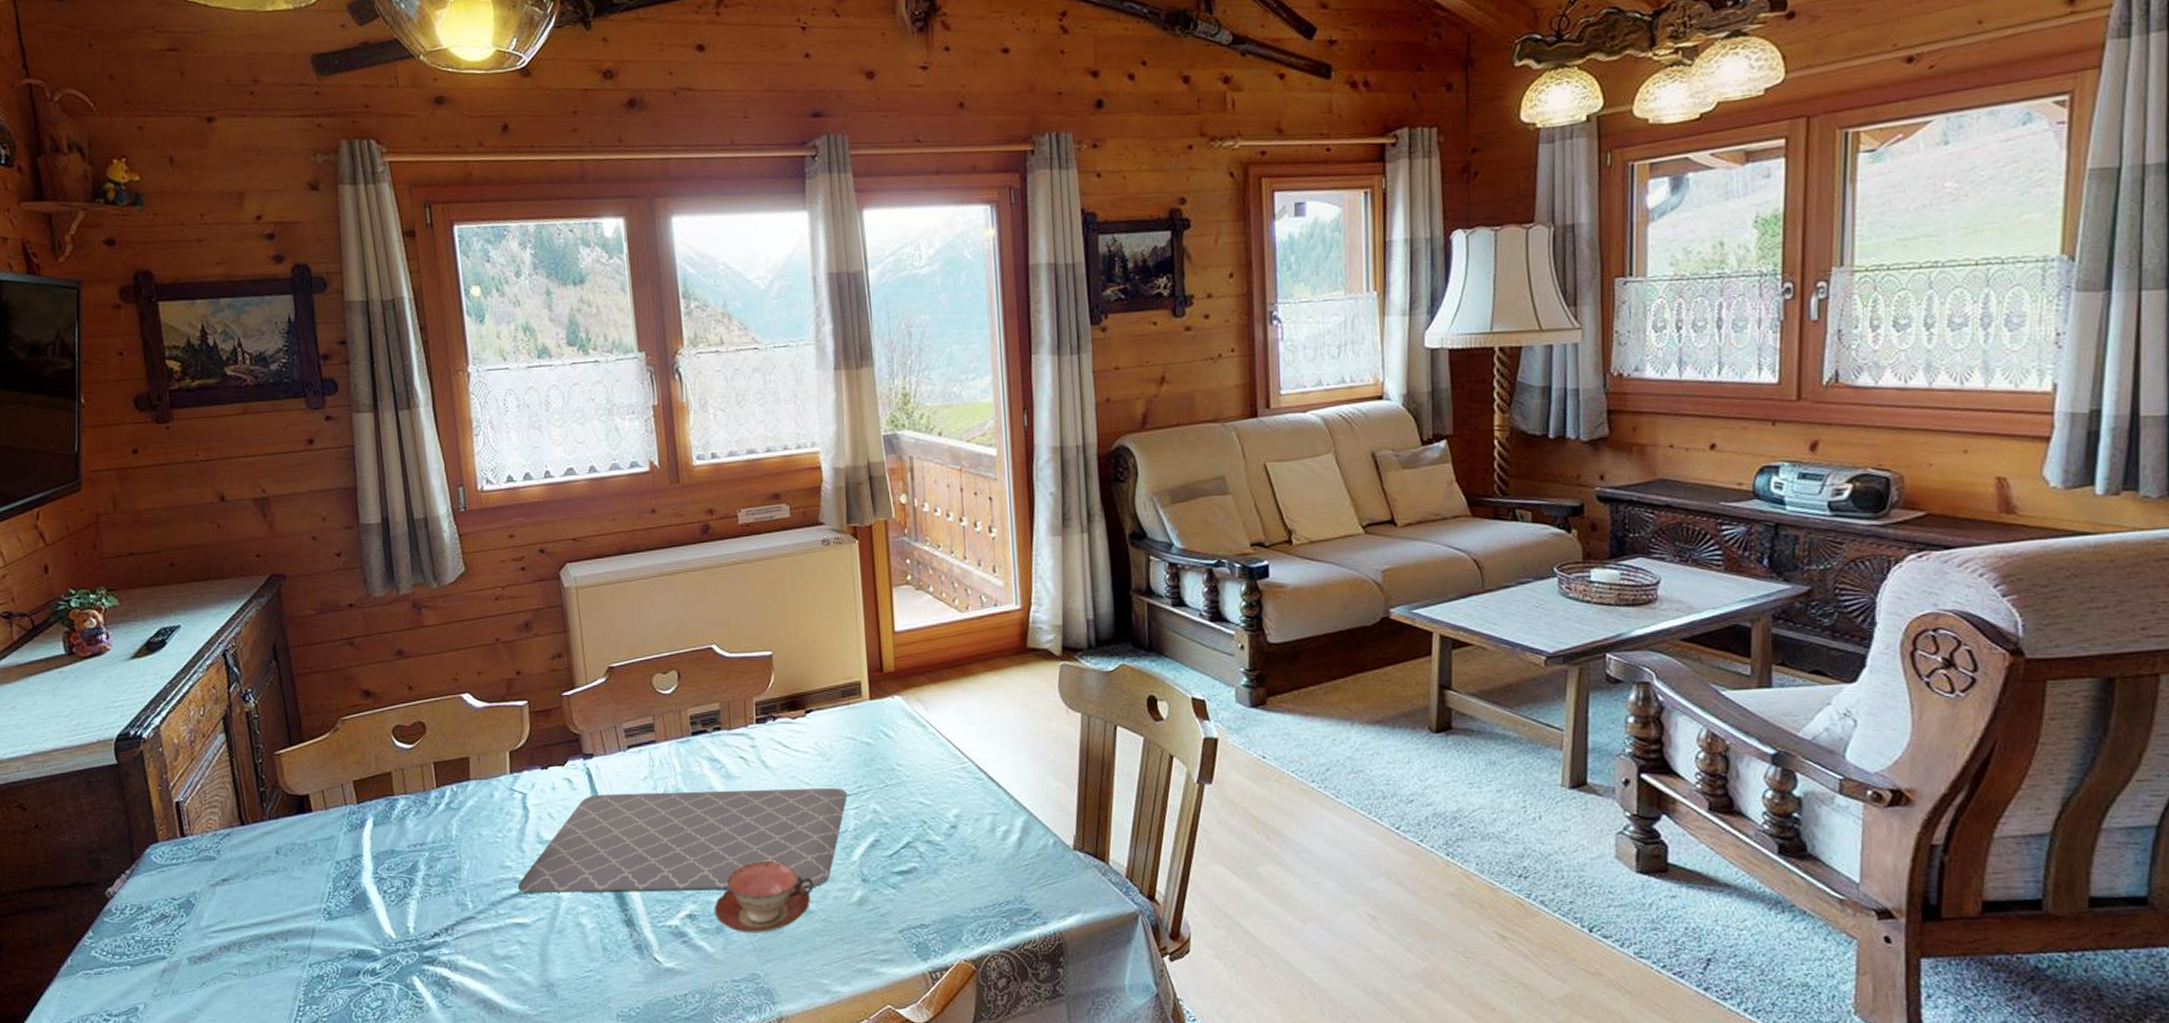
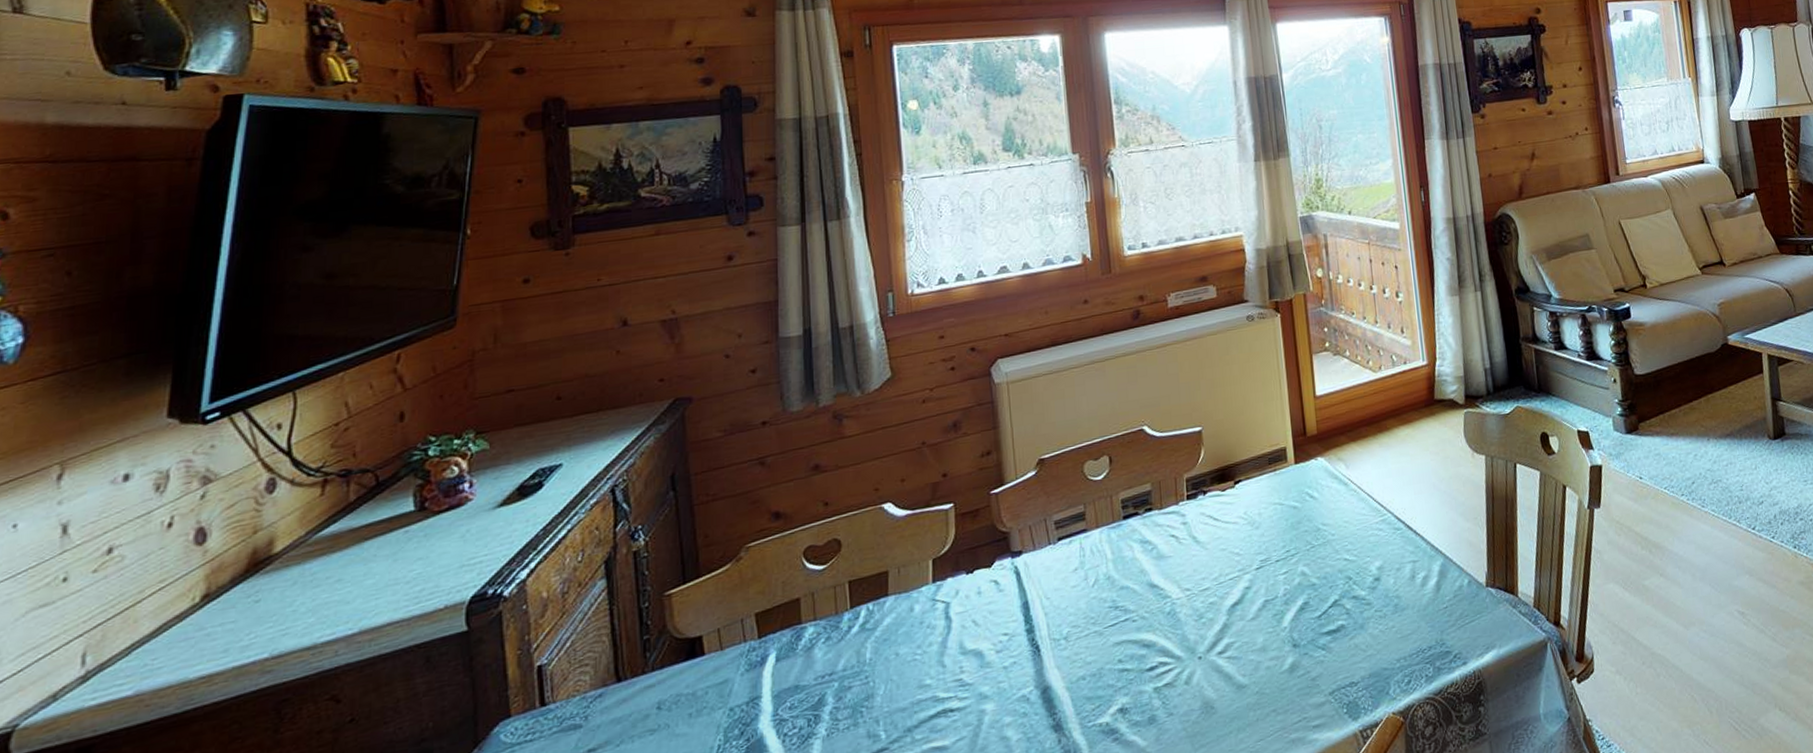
placemat: present [517,788,847,893] -> none [937,555,1276,712]
teacup: present [714,861,815,934] -> none [1146,638,1247,720]

